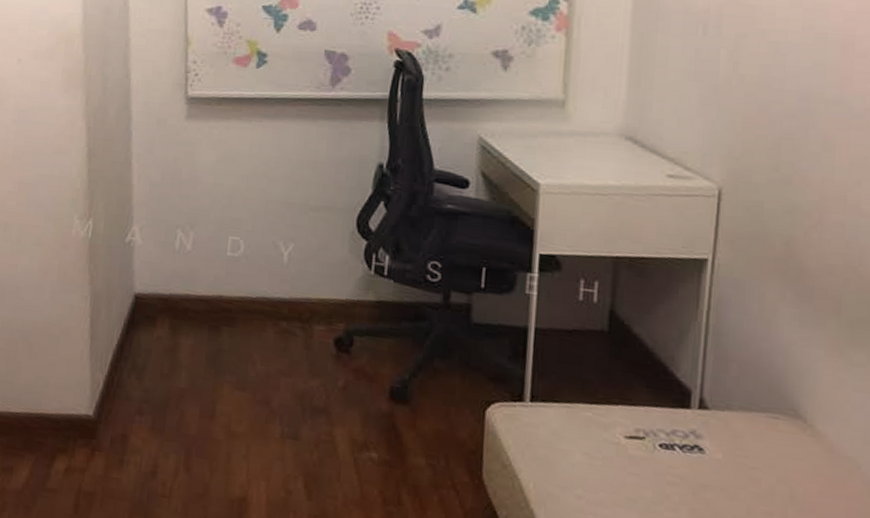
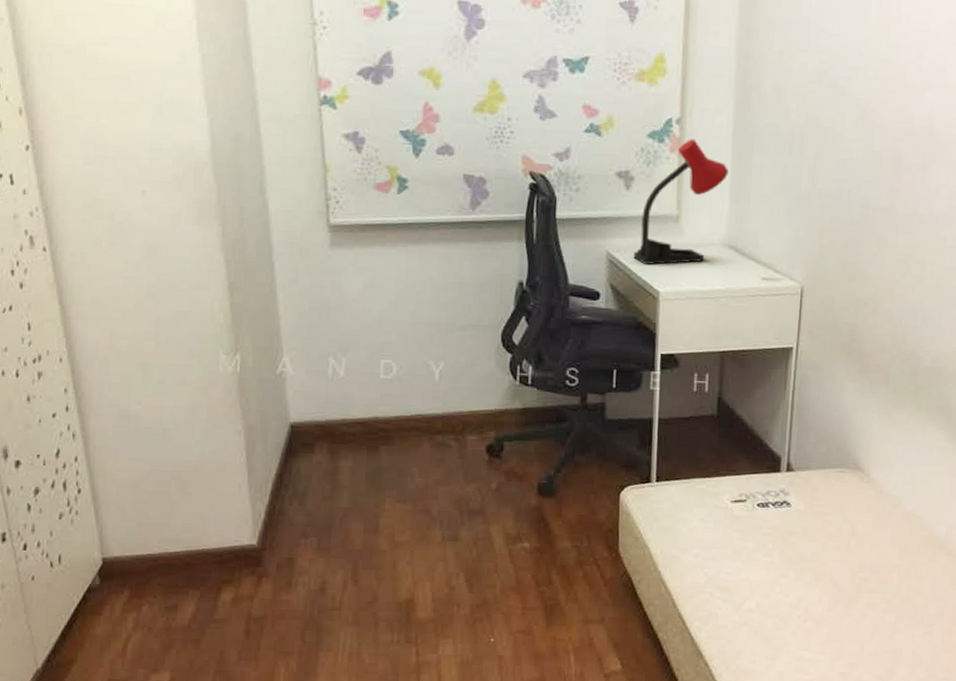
desk lamp: none [510,16,626,154] -> present [633,138,728,265]

